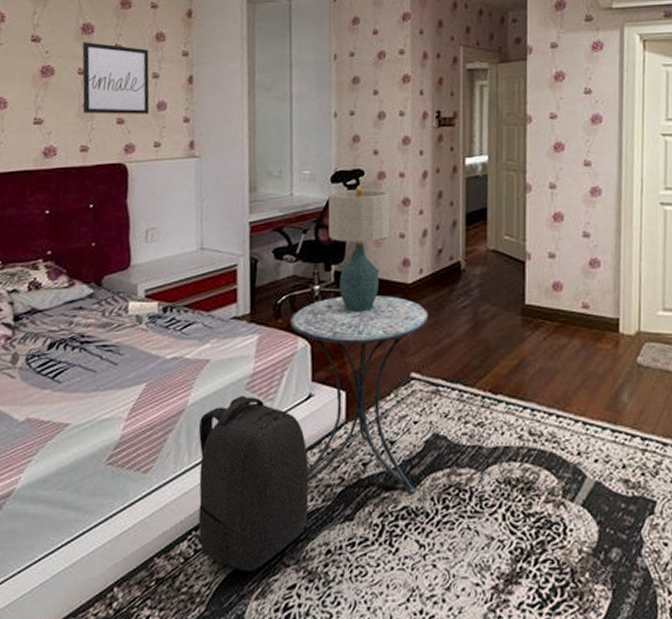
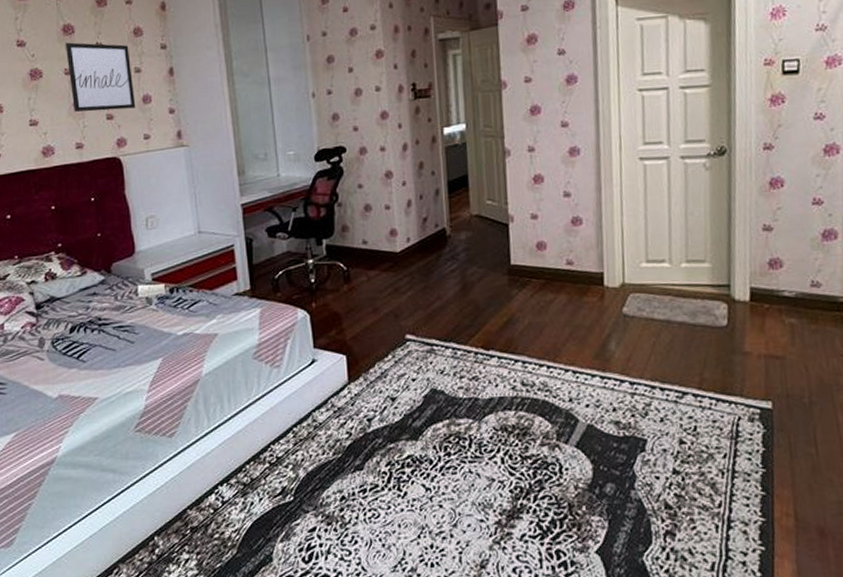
backpack: present [191,395,309,572] -> none [214,363,321,519]
side table: present [289,296,429,493] -> none [288,265,420,443]
table lamp: present [328,189,390,312] -> none [314,165,376,282]

